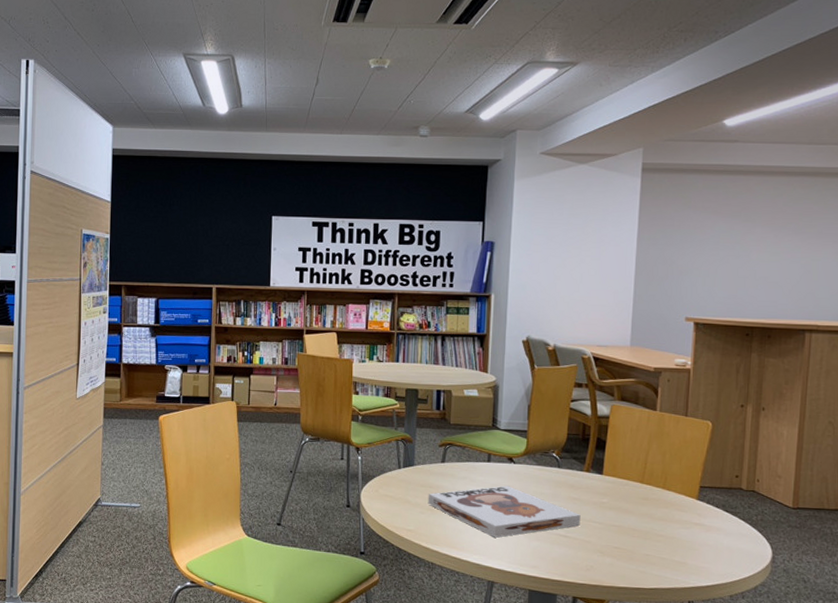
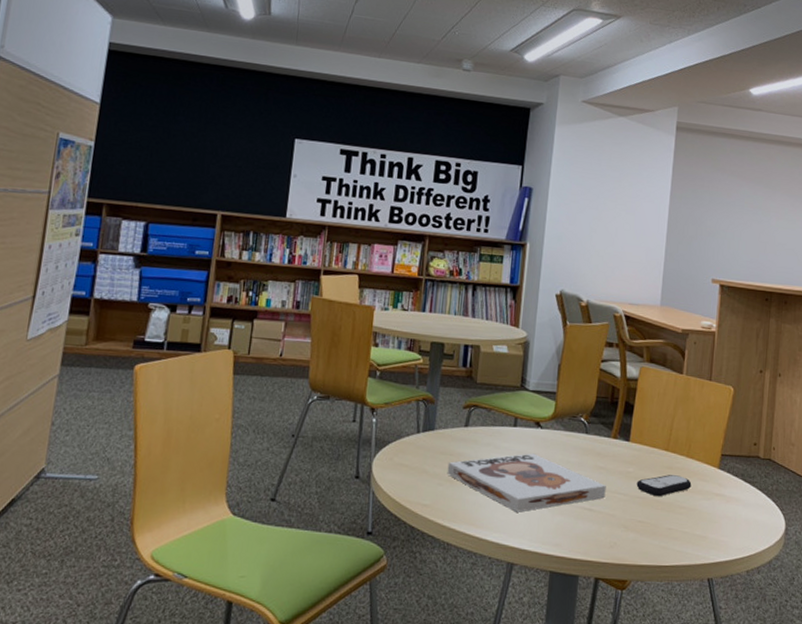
remote control: none [611,505,669,526] -> present [636,475,692,497]

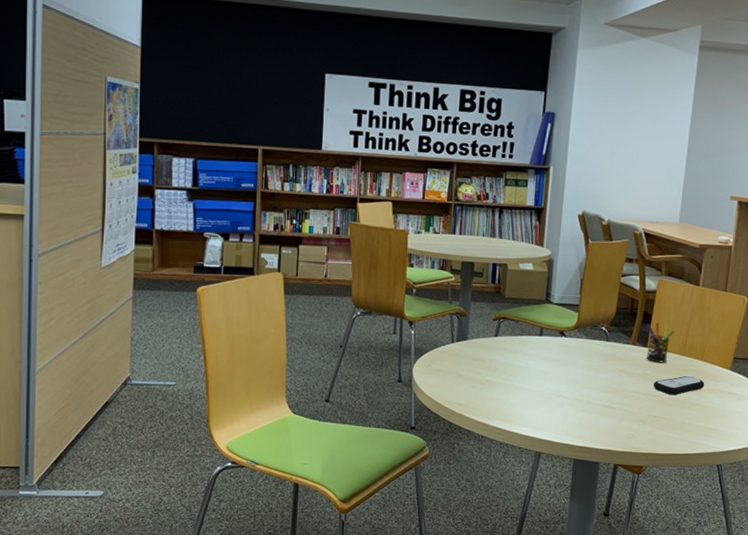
board game: present [447,453,606,512] -> none [480,359,625,410]
pen holder: none [628,412,658,460] -> present [646,321,675,363]

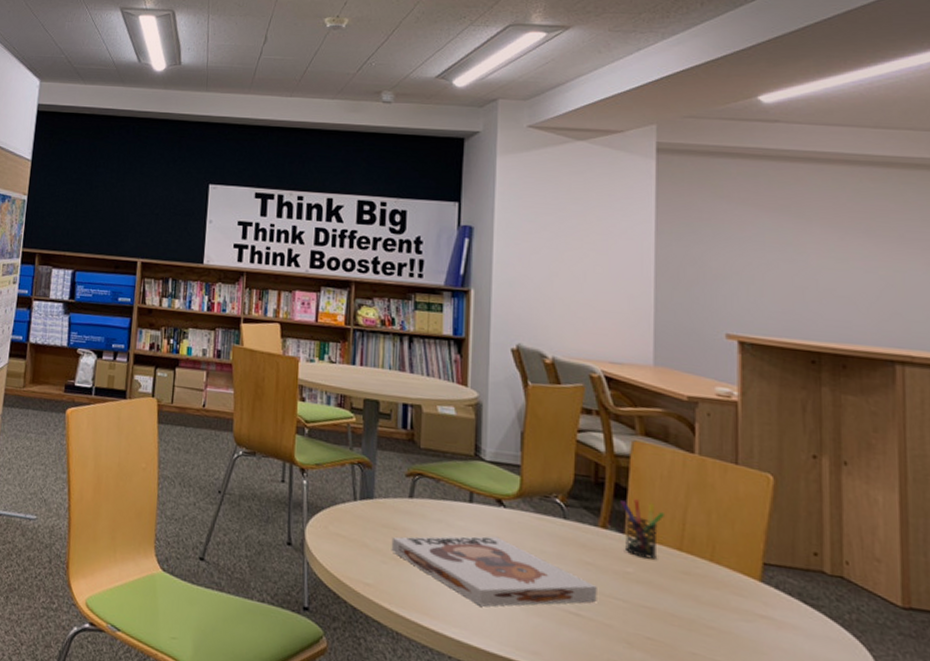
board game: none [480,359,625,410] -> present [391,536,597,607]
remote control: present [653,376,705,396] -> none [639,581,721,610]

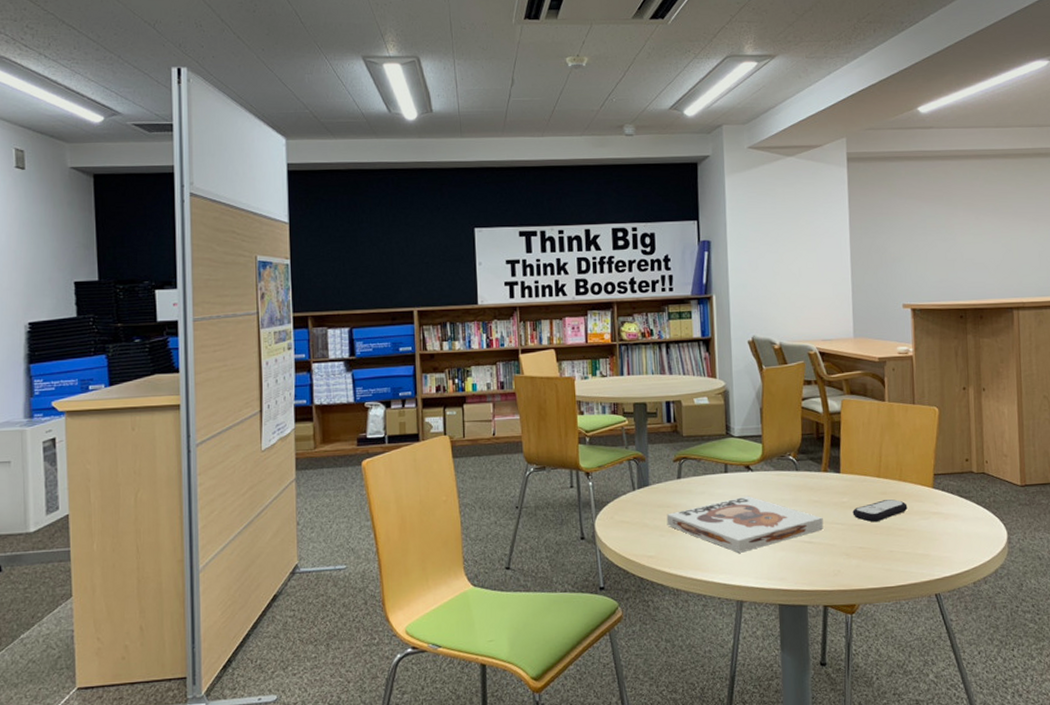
pen holder: present [620,498,664,559] -> none [836,444,867,489]
remote control: none [639,581,721,610] -> present [852,499,908,522]

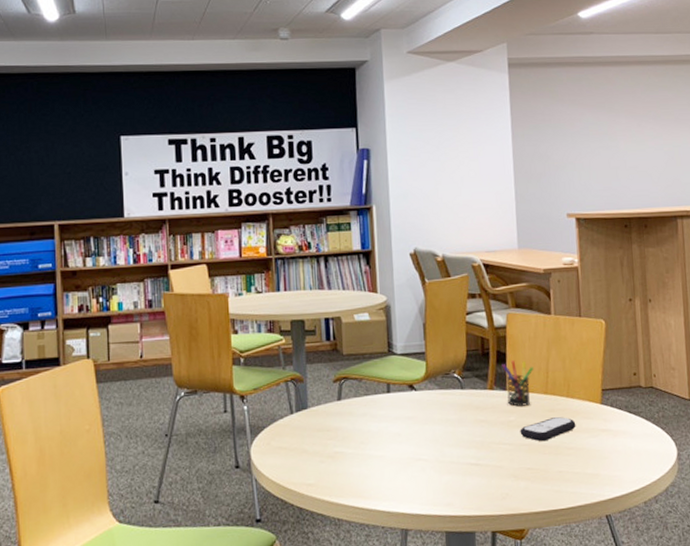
board game: present [666,496,824,553] -> none [326,416,491,478]
pen holder: none [836,444,867,489] -> present [502,359,534,407]

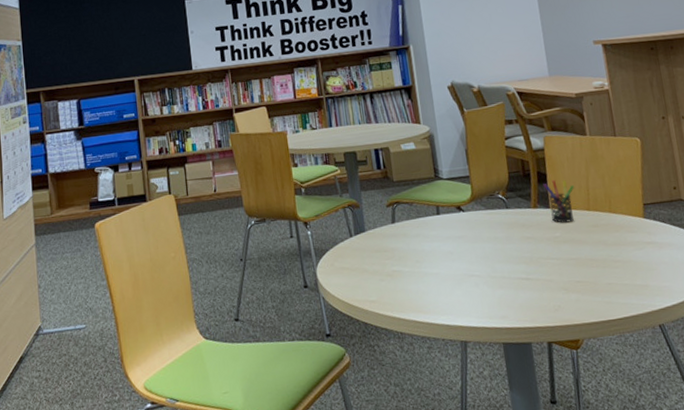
remote control: present [520,417,576,442] -> none [566,231,621,256]

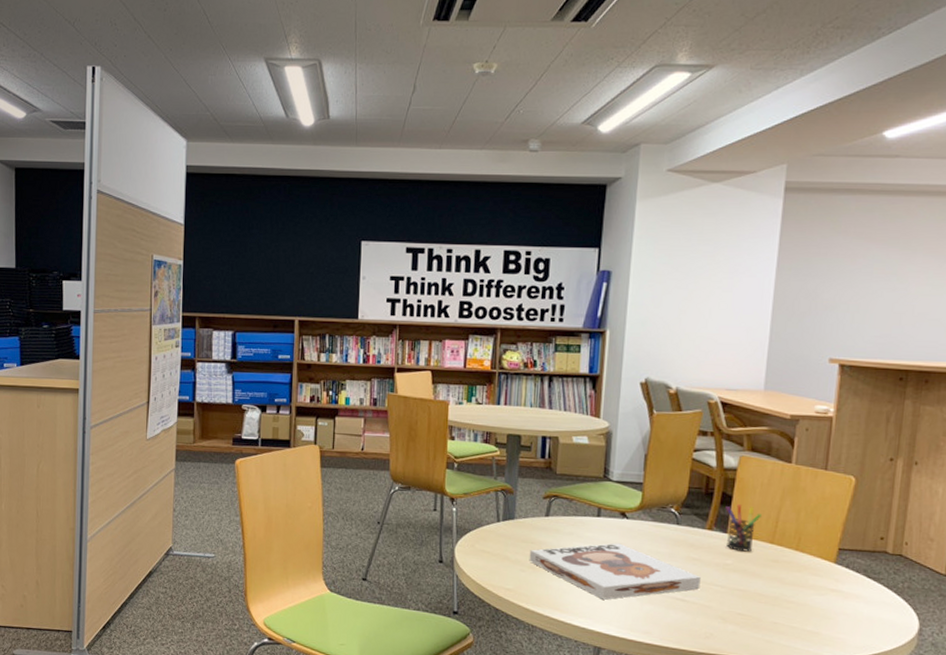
board game: none [384,236,539,293] -> present [529,543,701,600]

